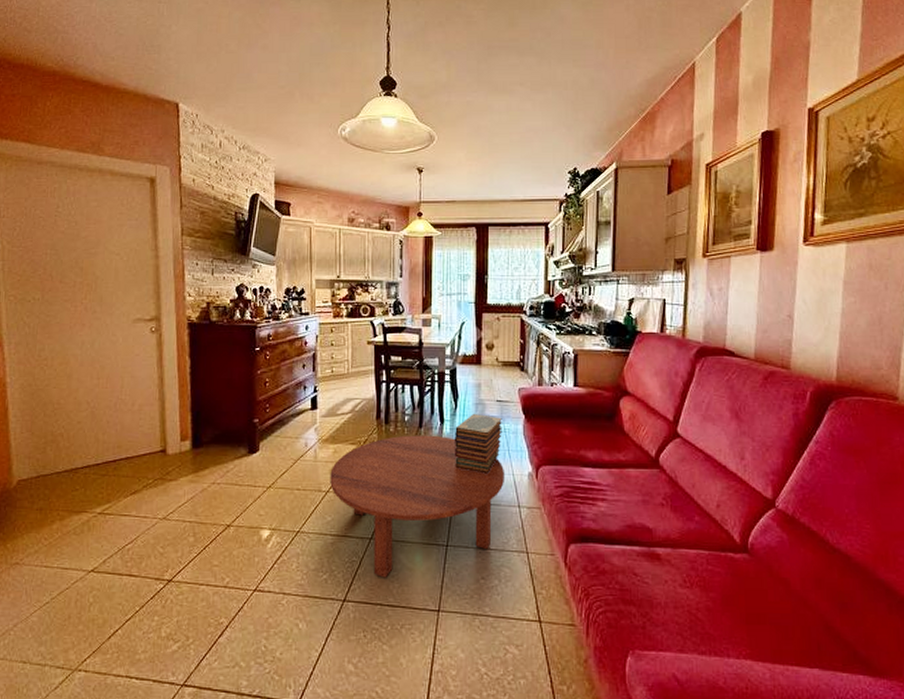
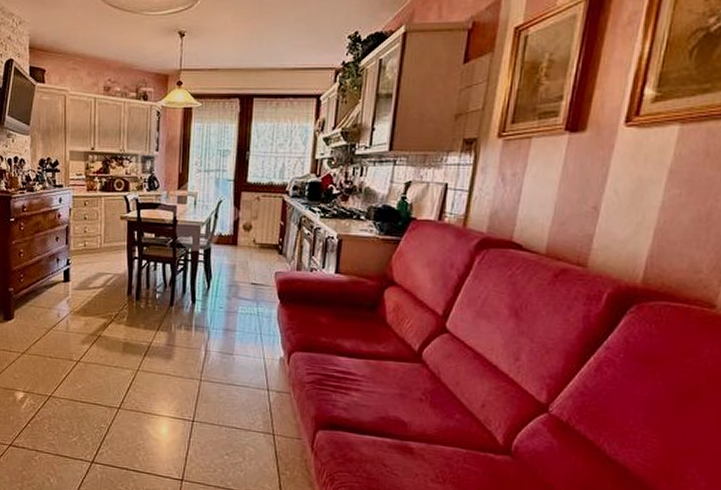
coffee table: present [330,435,506,578] -> none [81,312,256,446]
book stack: present [454,414,502,474] -> none [204,296,256,356]

